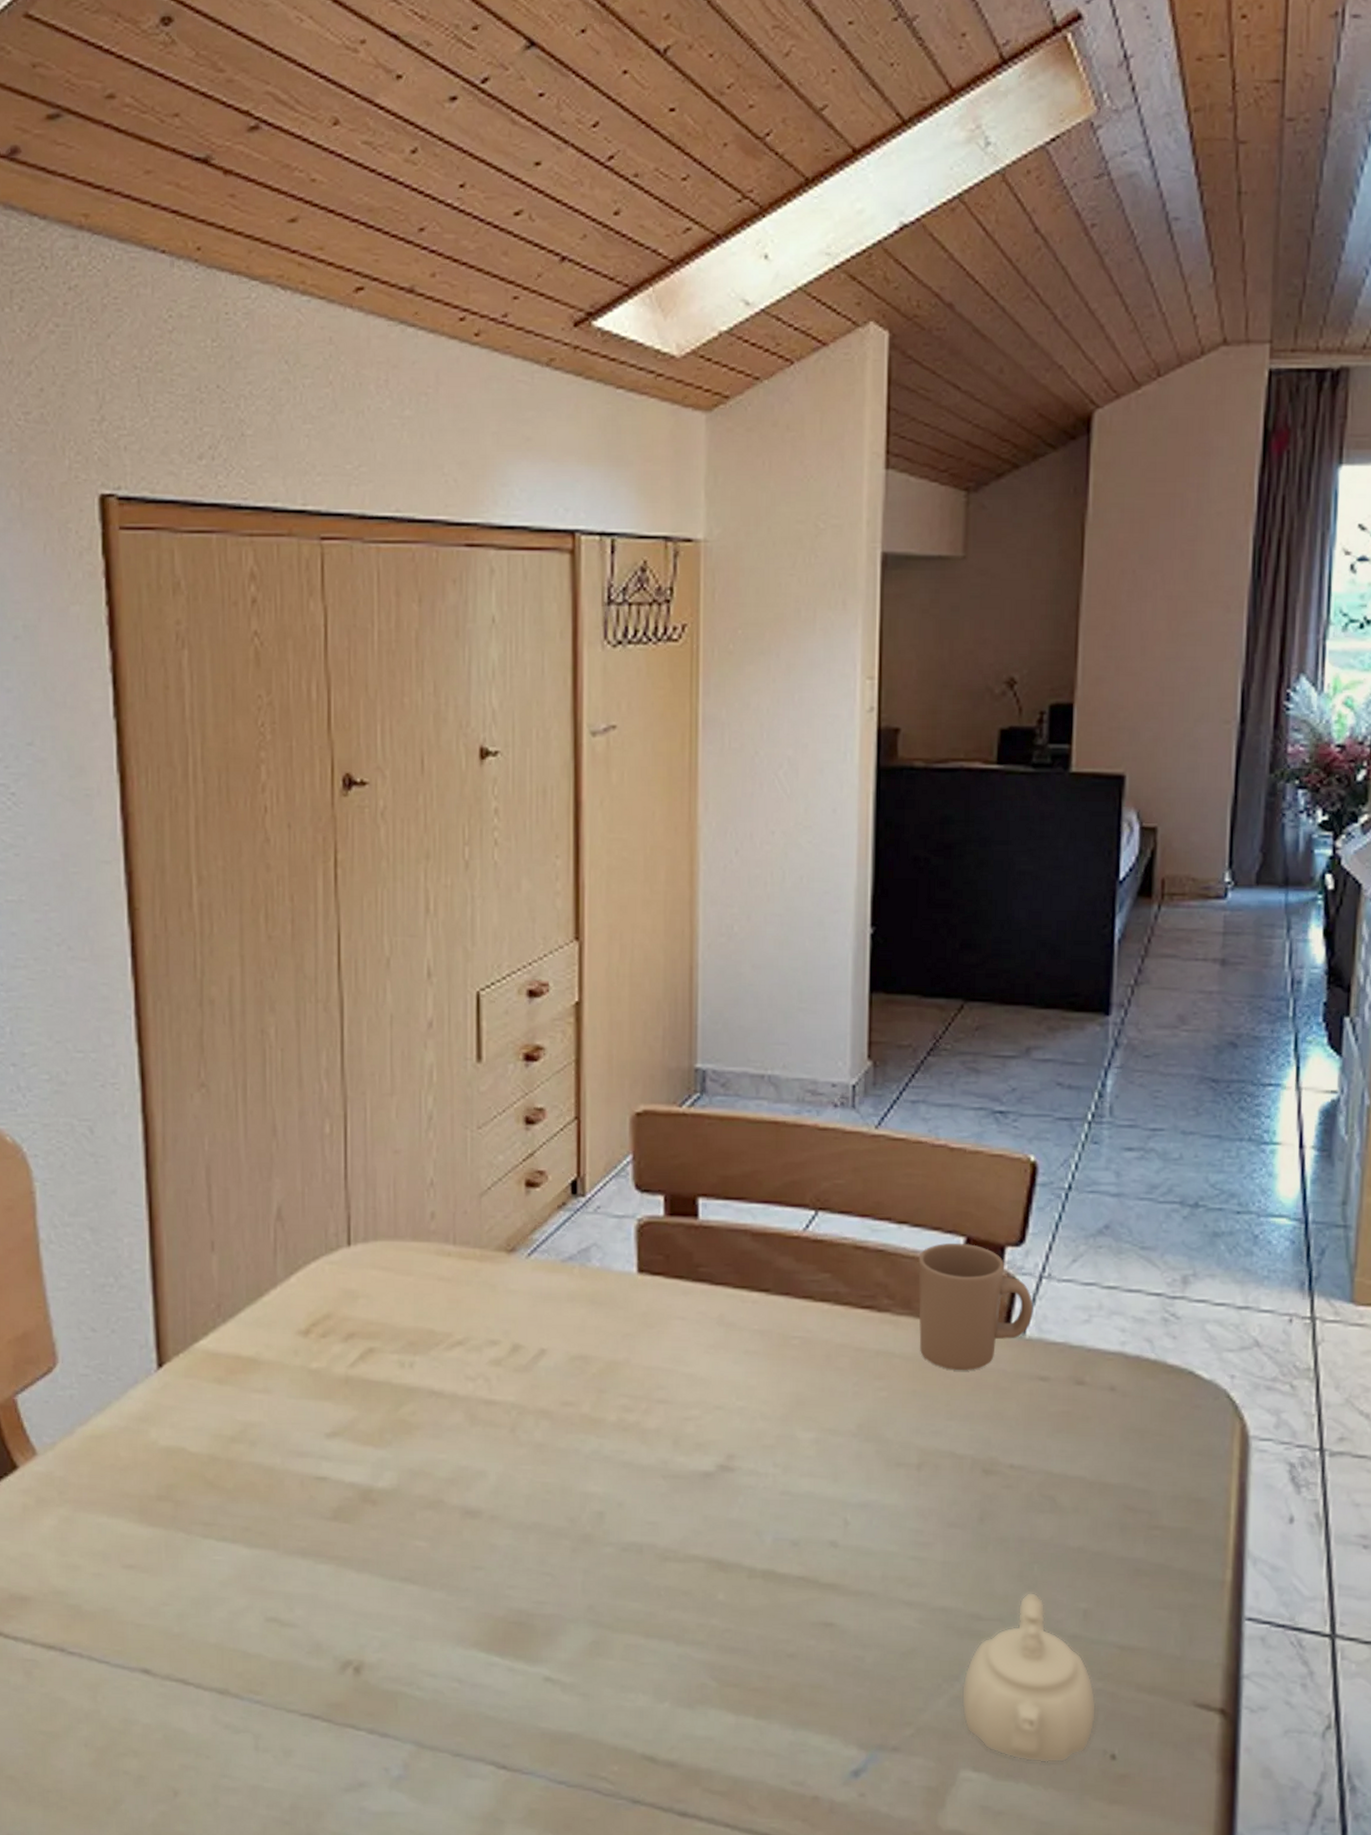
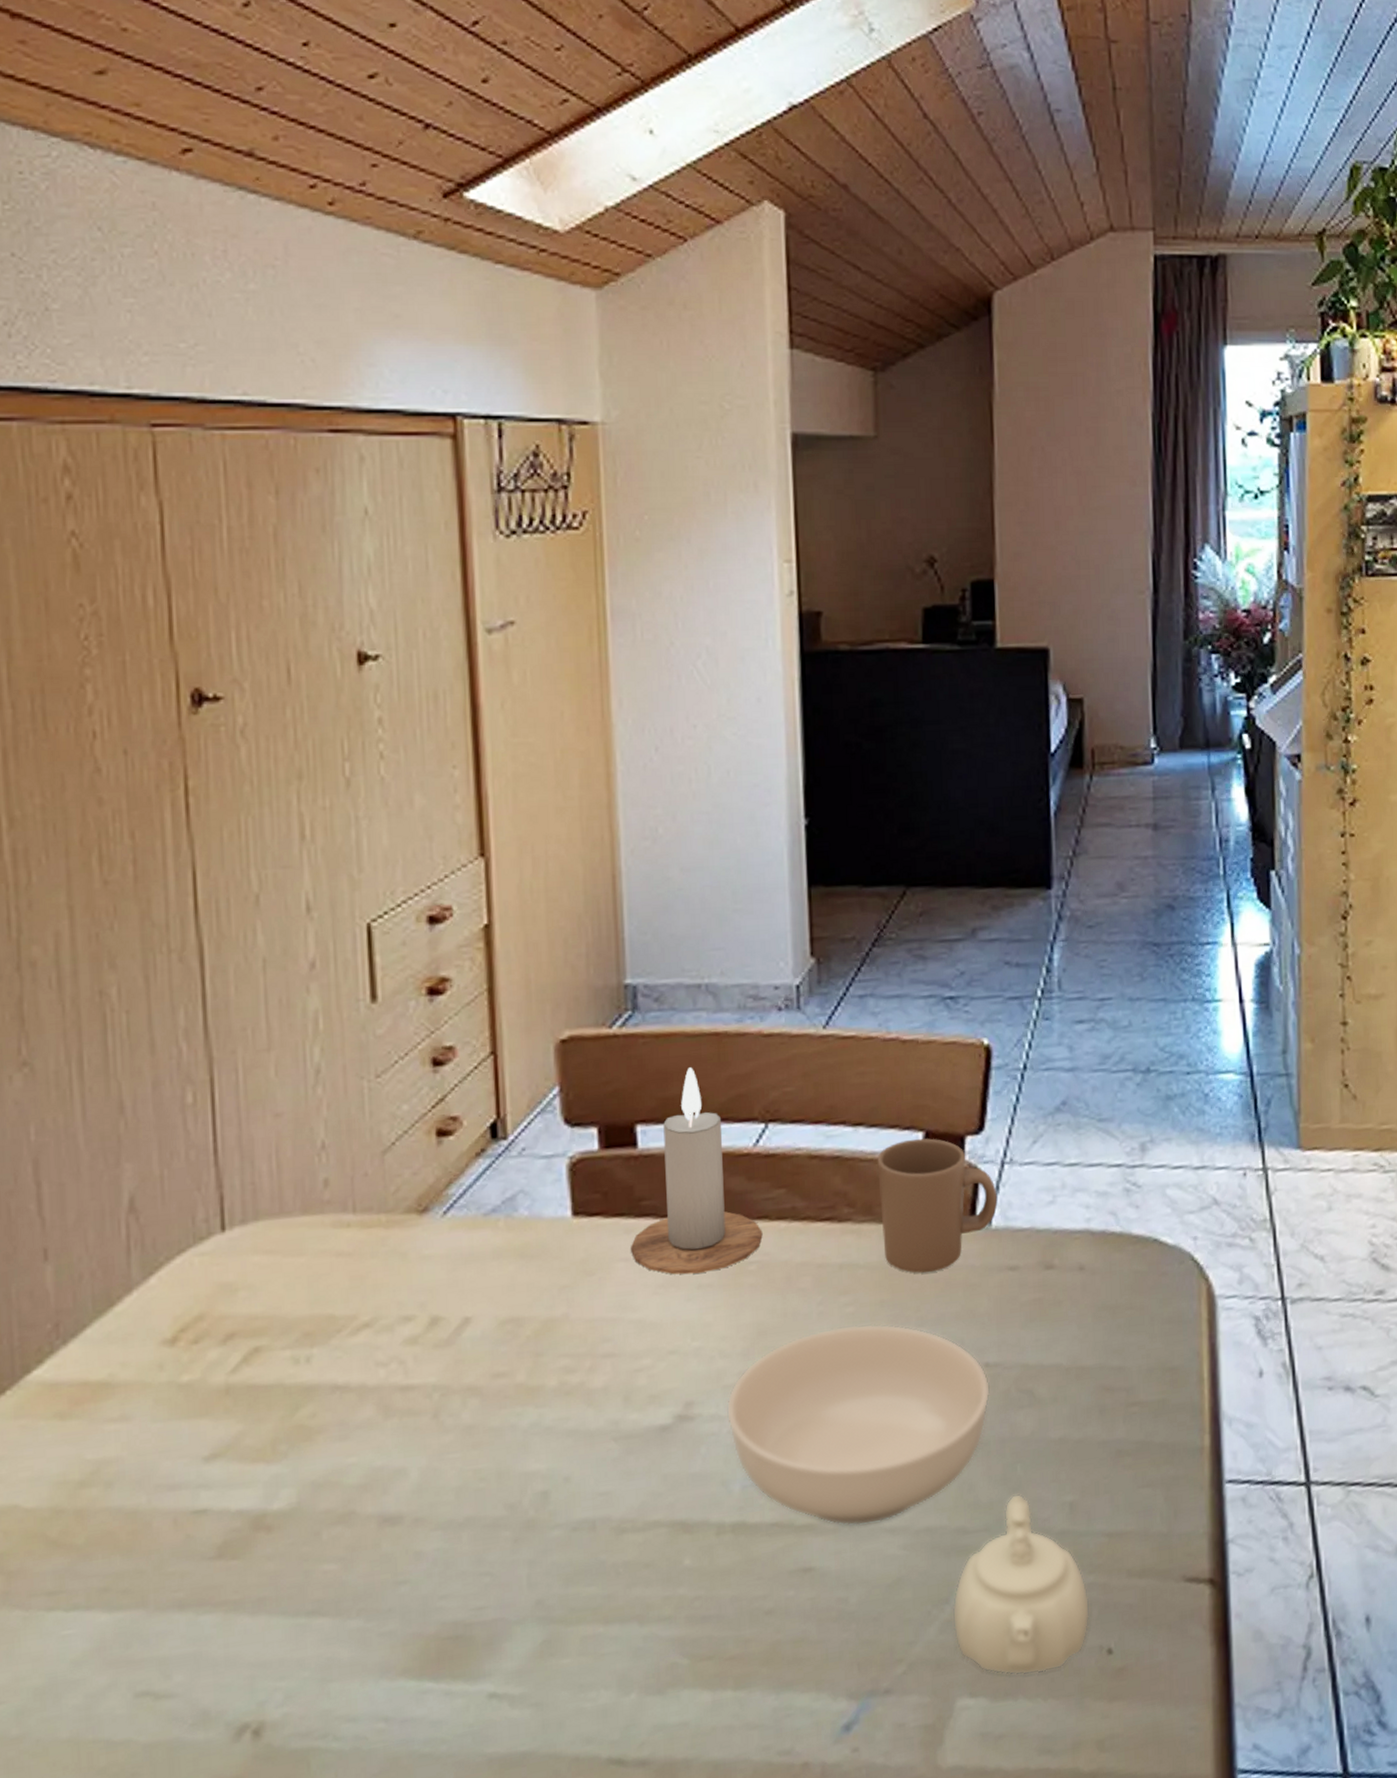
candle: none [687,1151,807,1340] -> present [631,1067,763,1275]
bowl: none [763,1408,1014,1595] -> present [726,1323,991,1526]

